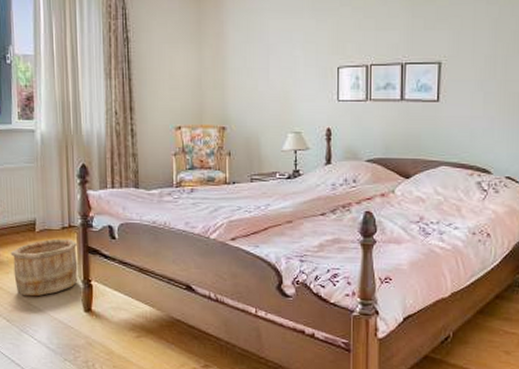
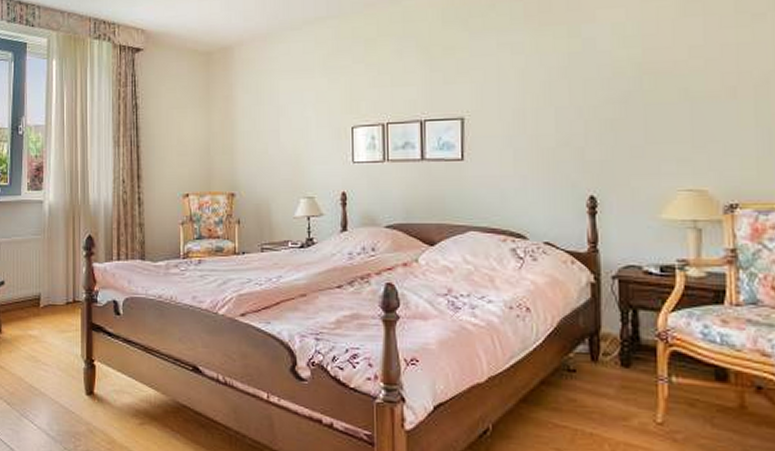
wooden bucket: present [10,238,78,297] -> none [14,314,81,378]

